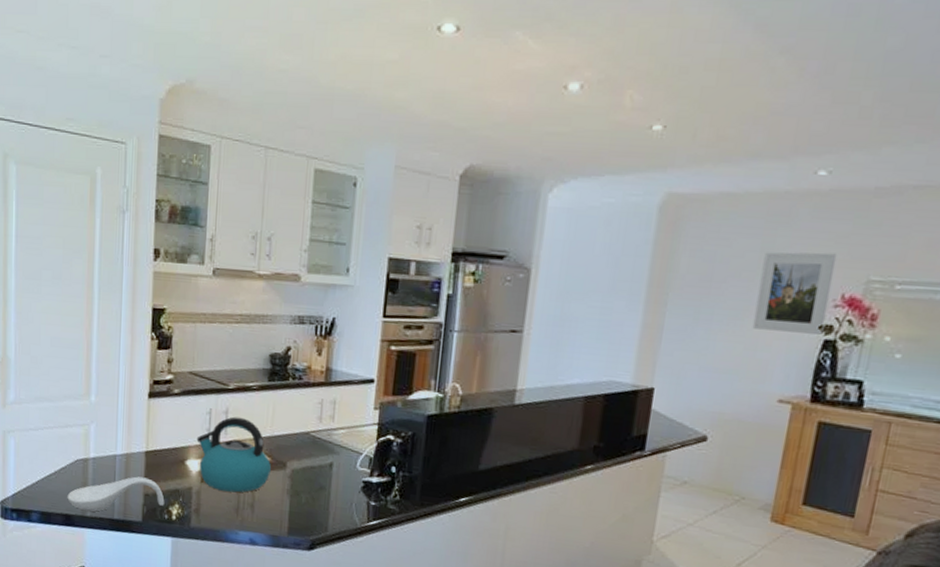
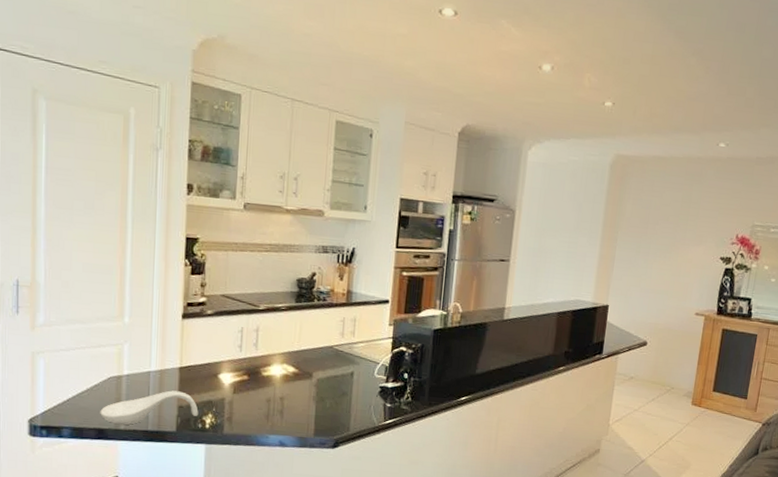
kettle: present [196,416,271,493] -> none [229,334,298,401]
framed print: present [752,252,837,335] -> none [677,202,733,264]

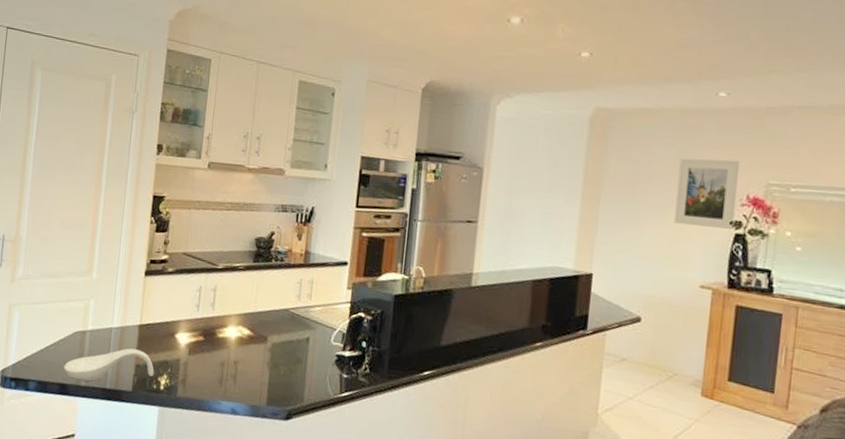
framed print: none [677,202,733,264] -> present [673,158,740,229]

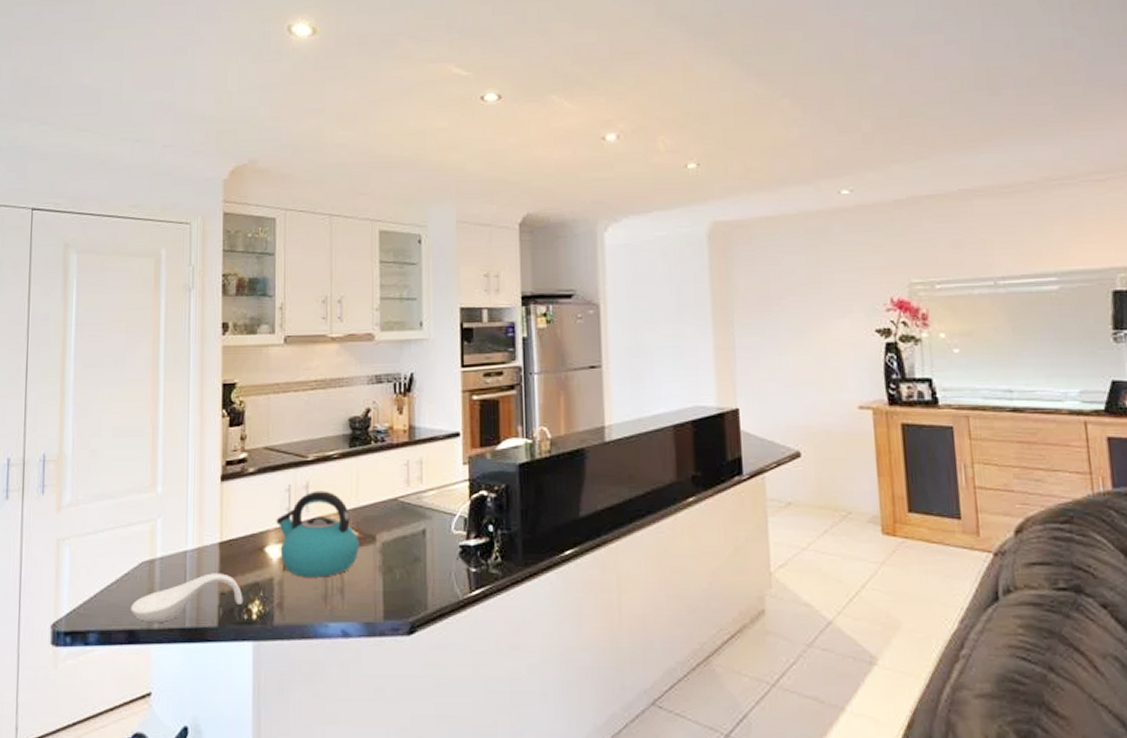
kettle: none [186,294,253,365] -> present [276,491,359,577]
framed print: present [673,158,740,229] -> none [812,261,883,339]

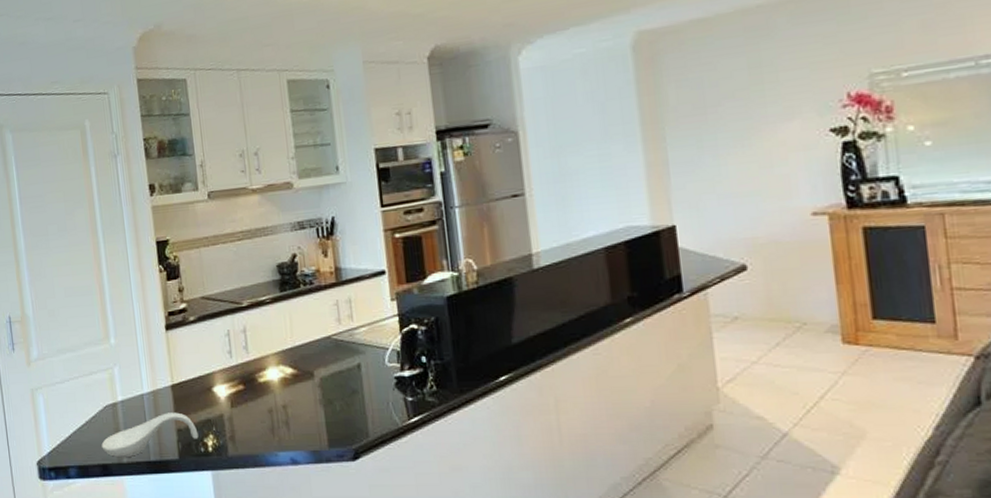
kettle: present [276,491,359,577] -> none [219,333,299,413]

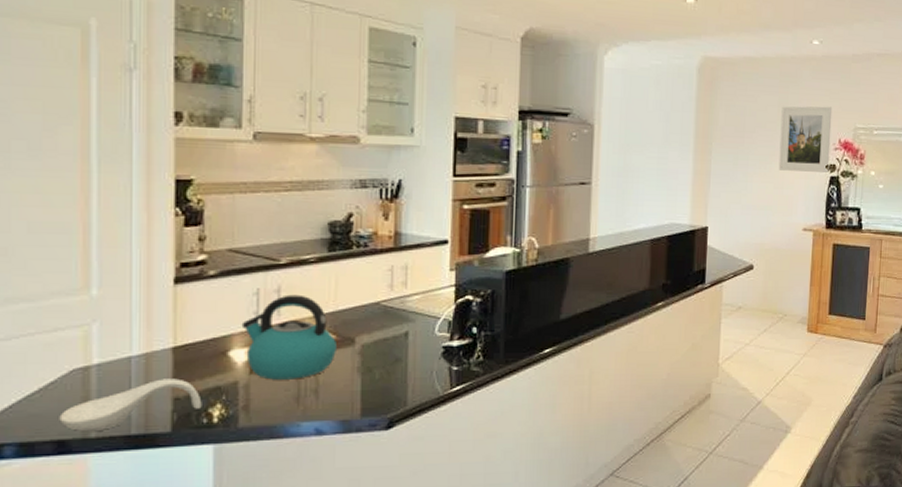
kettle: none [219,333,299,413] -> present [241,294,336,380]
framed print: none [753,54,839,146] -> present [778,106,833,172]

